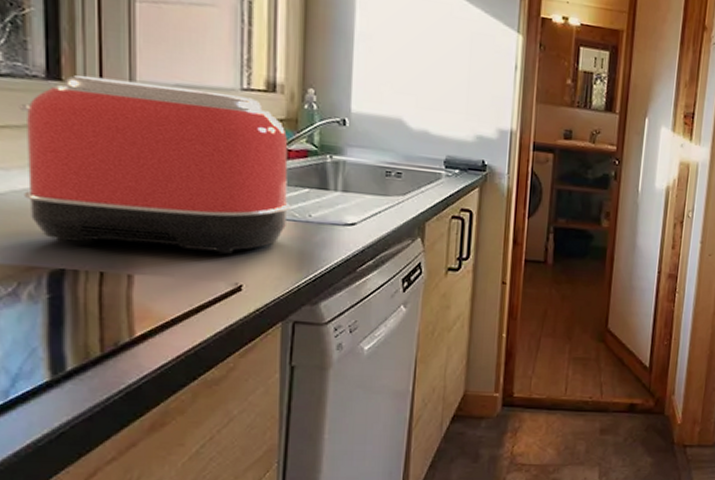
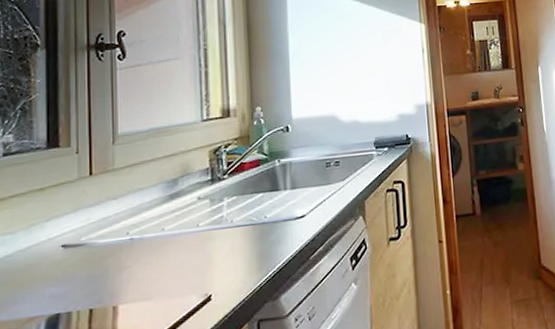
toaster: present [19,75,290,255] -> none [25,126,248,289]

